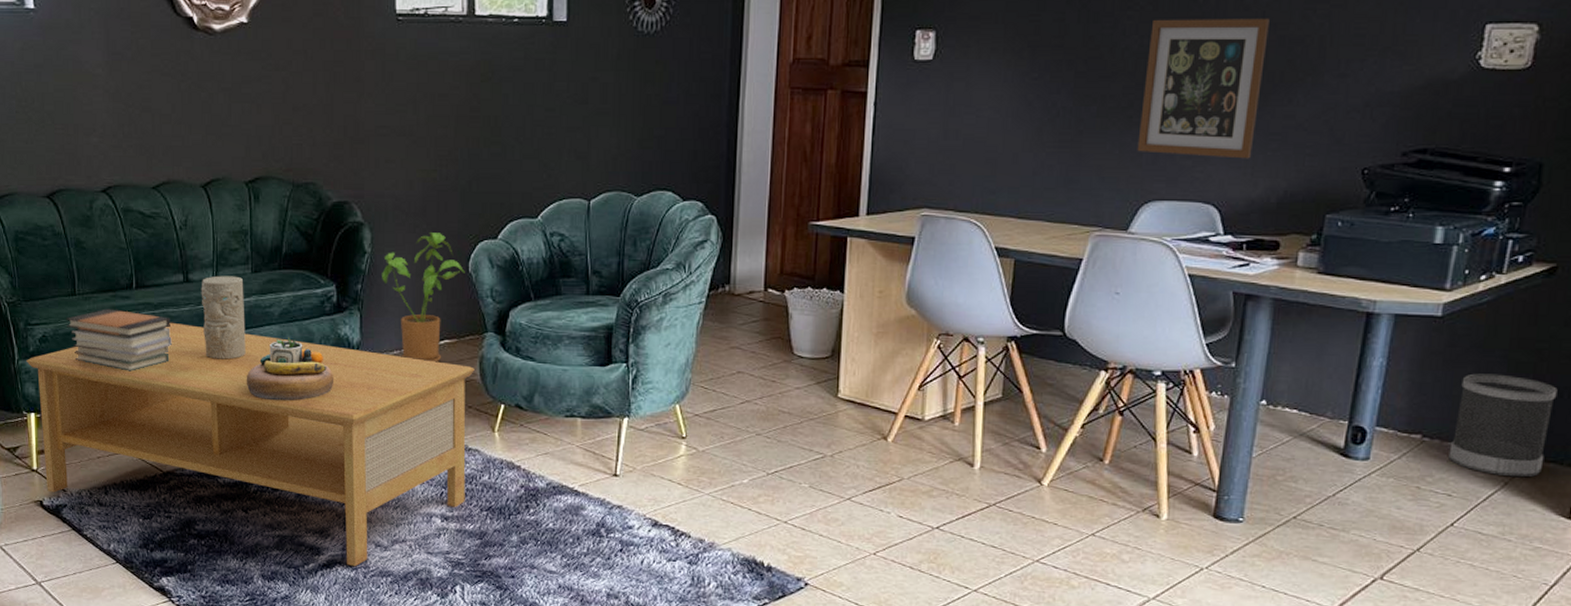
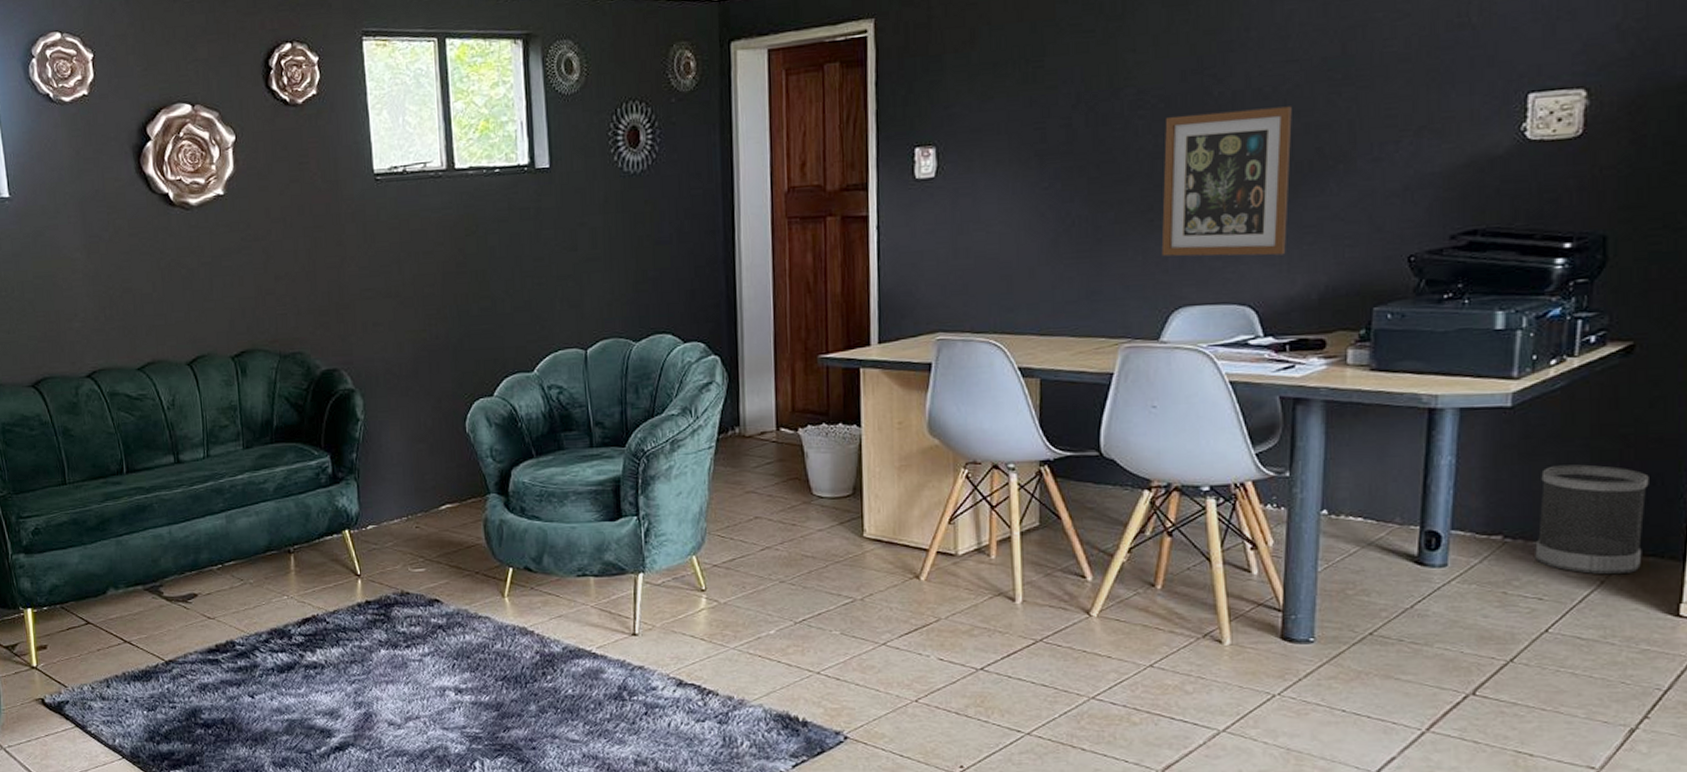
coffee table: present [26,322,474,567] -> none [20,505,479,748]
book stack: present [66,309,172,372] -> none [57,496,166,559]
decorative vase: present [201,275,246,360] -> none [192,453,242,541]
decorative bowl: present [246,337,334,401] -> none [244,512,335,580]
house plant: present [382,232,465,363] -> none [377,394,462,529]

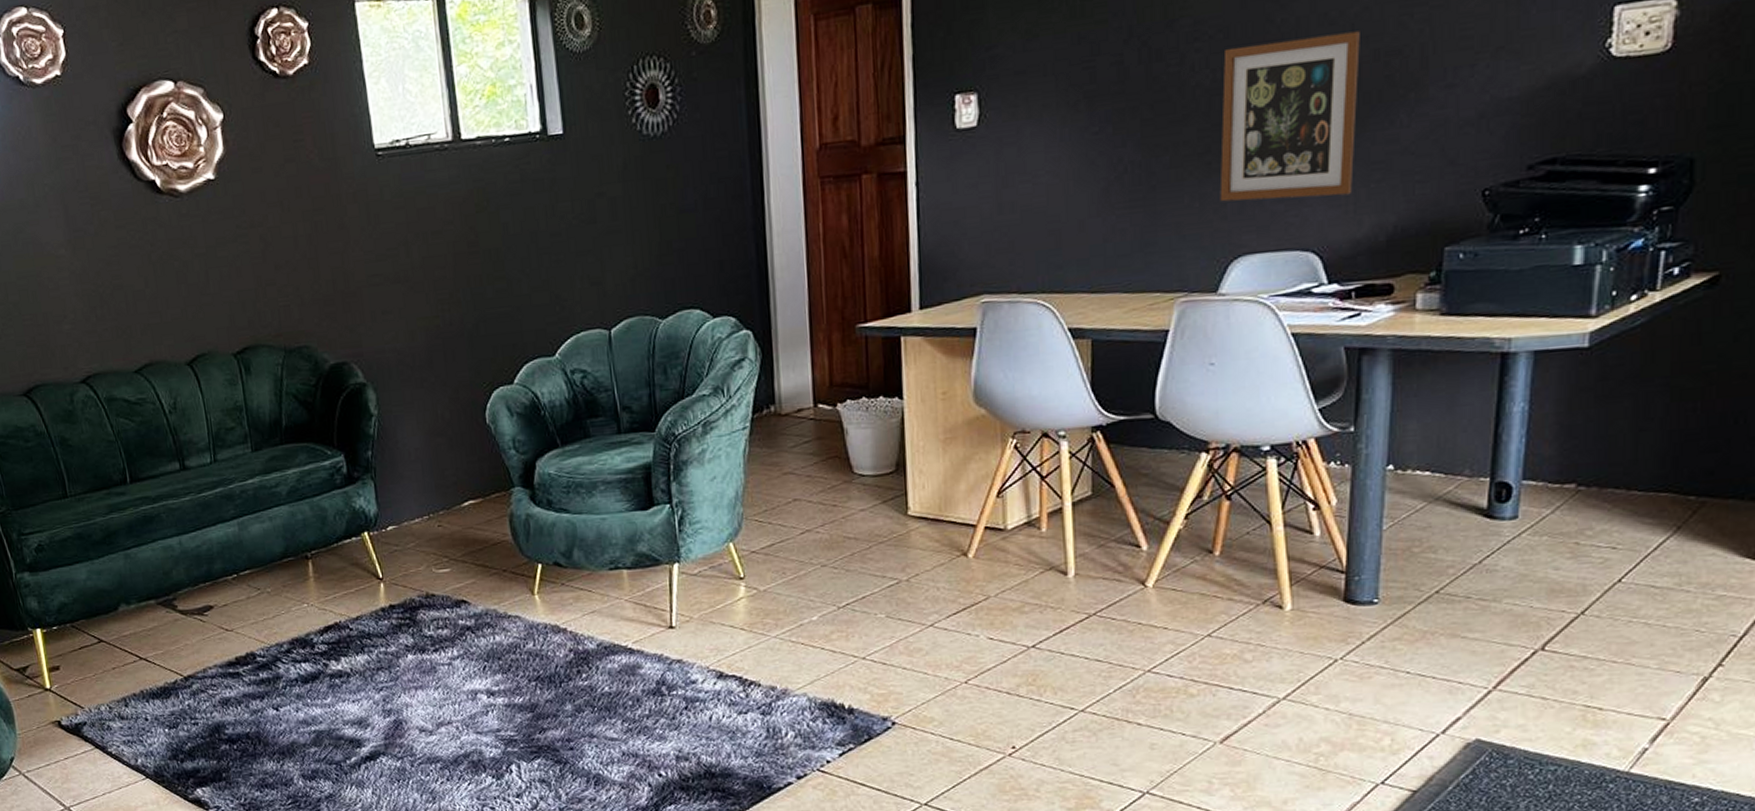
wastebasket: present [1535,464,1649,575] -> none [1609,405,1731,520]

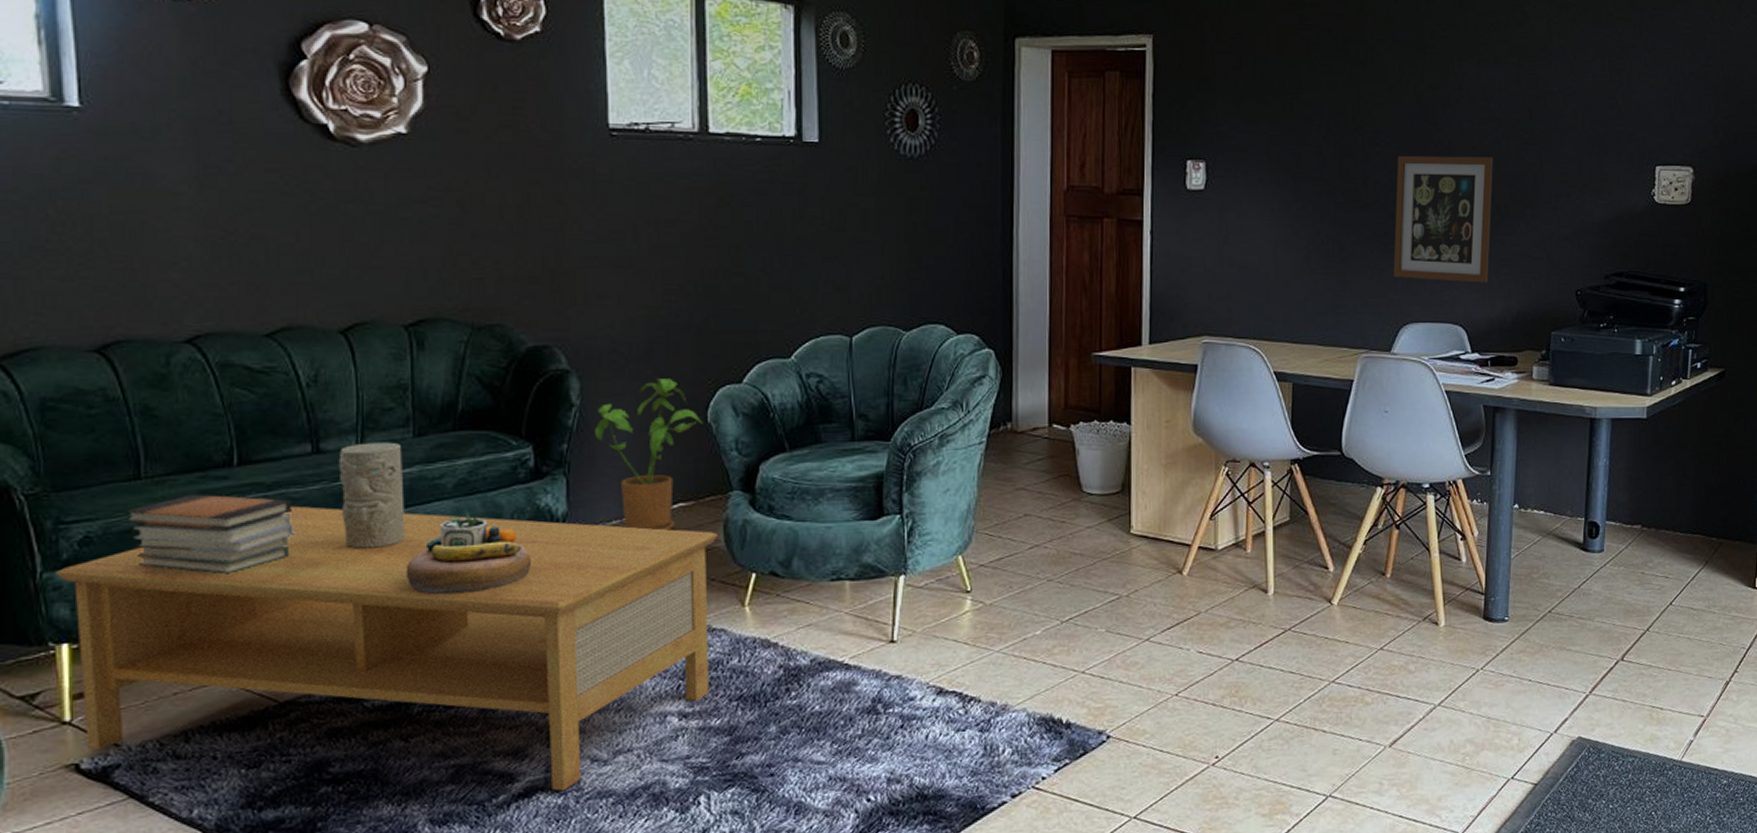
coffee table: none [24,514,511,756] -> present [56,505,717,792]
book stack: none [60,508,176,573] -> present [123,494,294,575]
decorative vase: none [199,457,256,550] -> present [338,442,405,549]
decorative bowl: none [259,517,355,587] -> present [405,513,532,595]
house plant: none [392,384,483,527] -> present [595,378,703,531]

